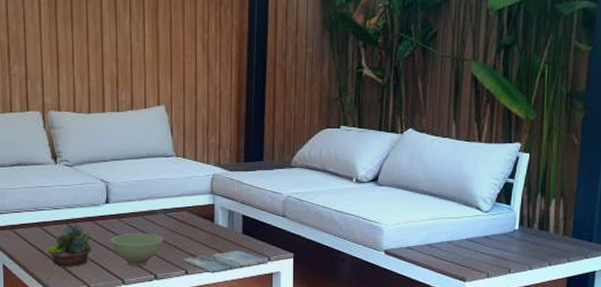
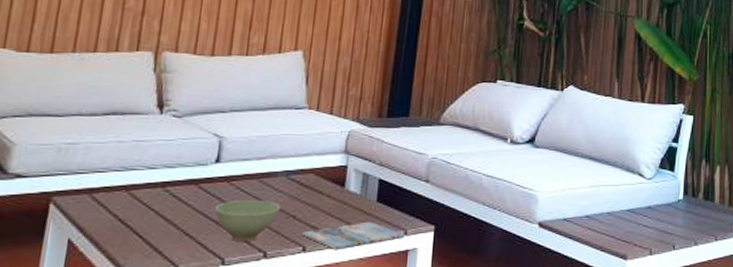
succulent planter: present [46,223,93,266] -> none [129,186,193,241]

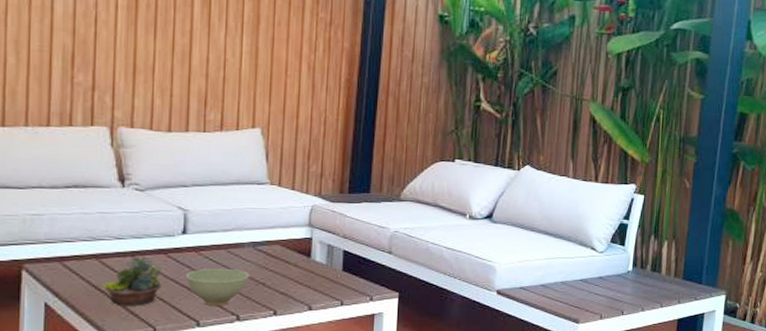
succulent planter: none [129,186,193,241] -> present [103,255,164,305]
magazine: present [301,221,405,249] -> none [271,288,371,313]

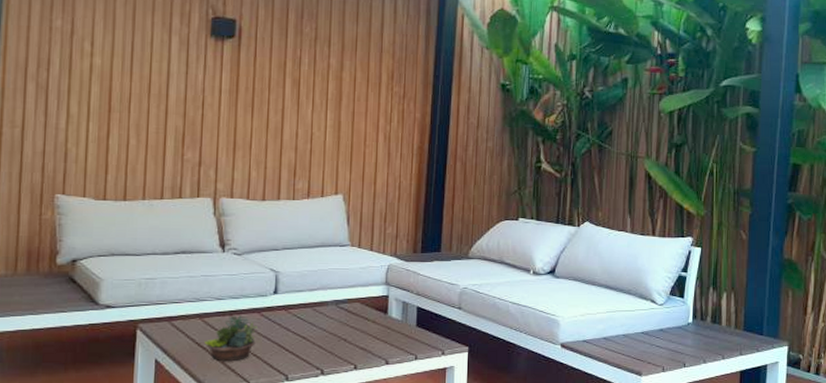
bowl: present [185,268,249,306] -> none [276,325,332,361]

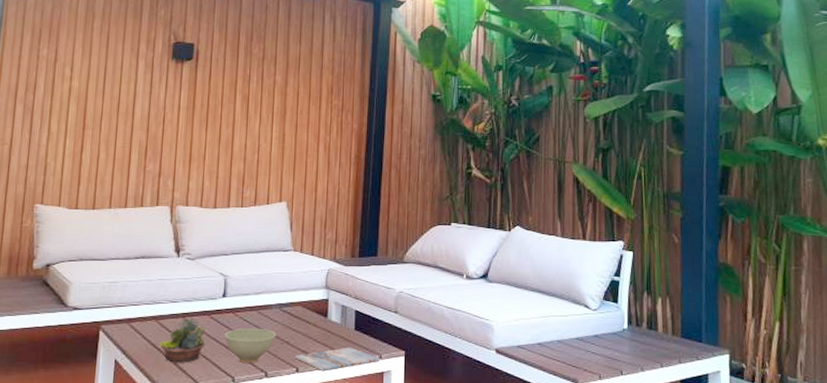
bowl: none [276,325,332,361] -> present [224,328,276,363]
magazine: none [352,343,443,367] -> present [294,347,380,371]

